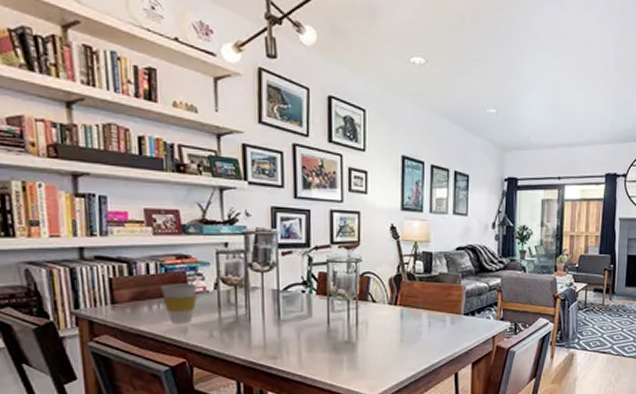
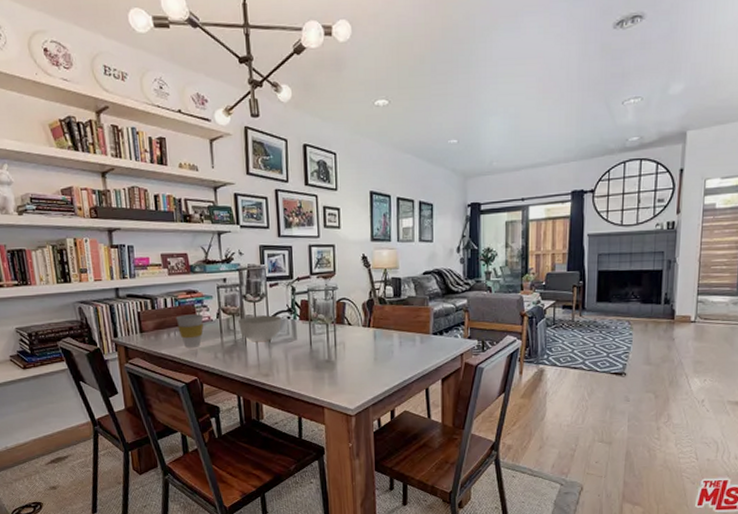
bowl: none [242,288,295,320] -> present [238,315,282,343]

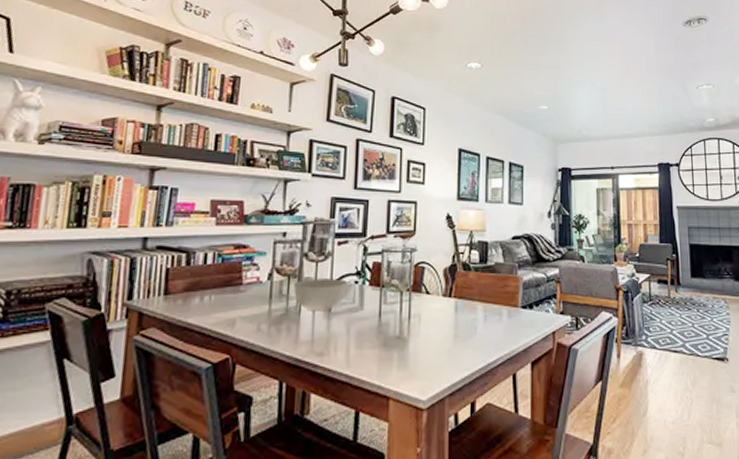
cup: present [176,314,204,349] -> none [215,274,251,317]

